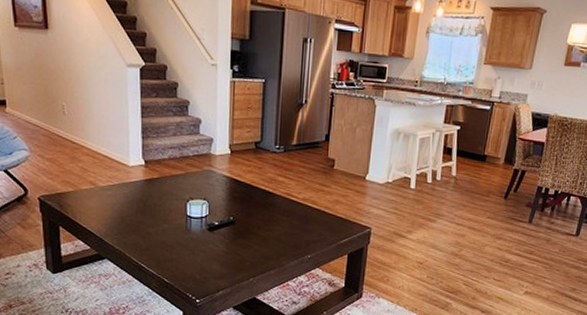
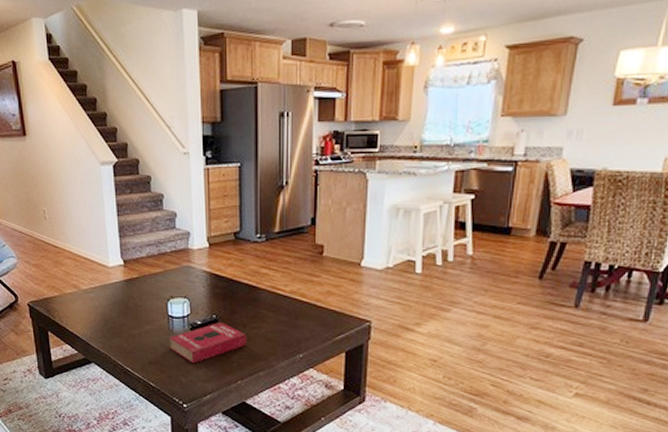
book: none [186,224,262,262] -> present [170,322,248,364]

